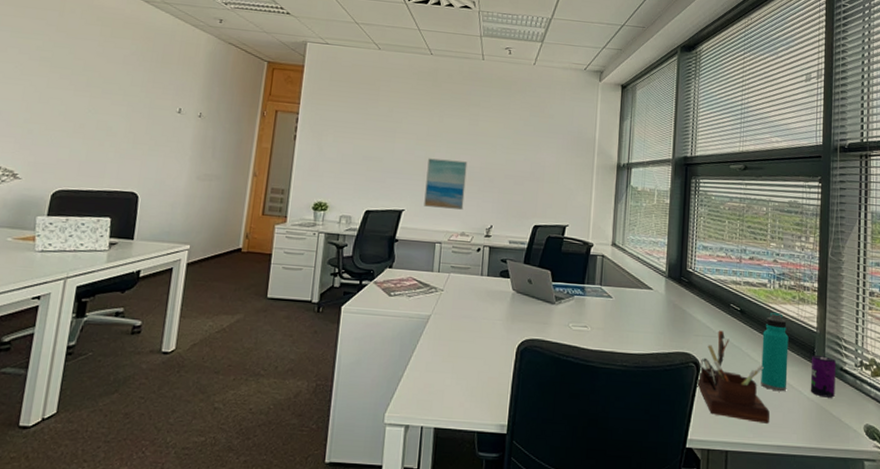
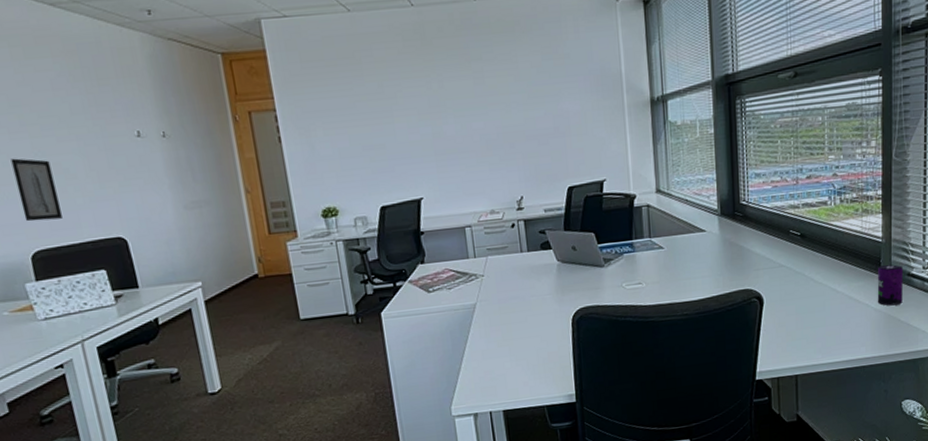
wall art: none [59,110,99,167] -> present [10,158,62,222]
wall art: present [424,158,468,210] -> none [436,129,488,190]
desk organizer: present [696,330,770,424] -> none [760,259,837,344]
water bottle: present [761,311,789,392] -> none [825,229,854,309]

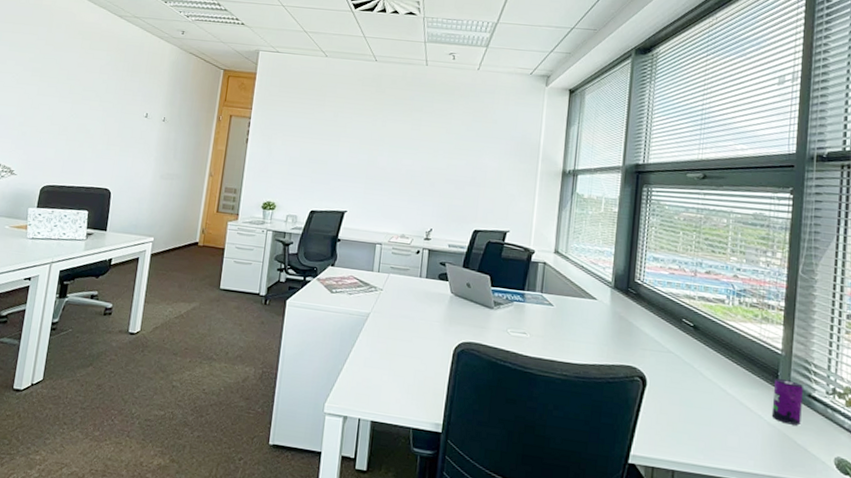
wall art: present [10,158,62,222] -> none [47,115,79,165]

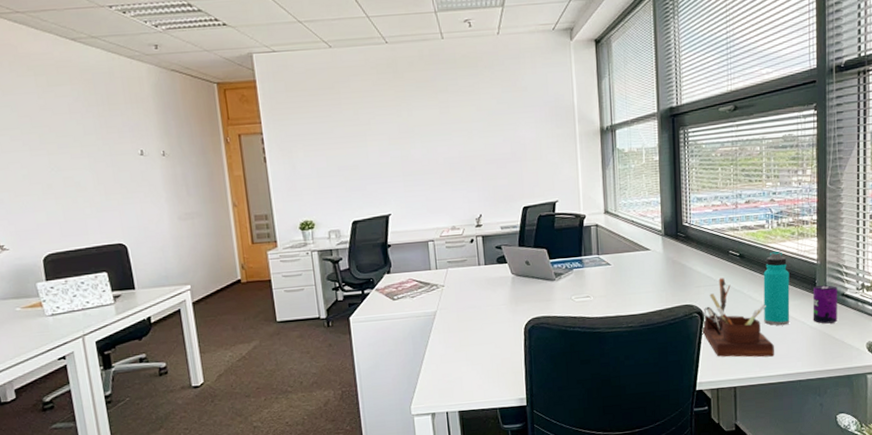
desk organizer: none [641,345,723,447] -> present [701,278,774,358]
water bottle: none [714,329,749,415] -> present [763,250,790,326]

